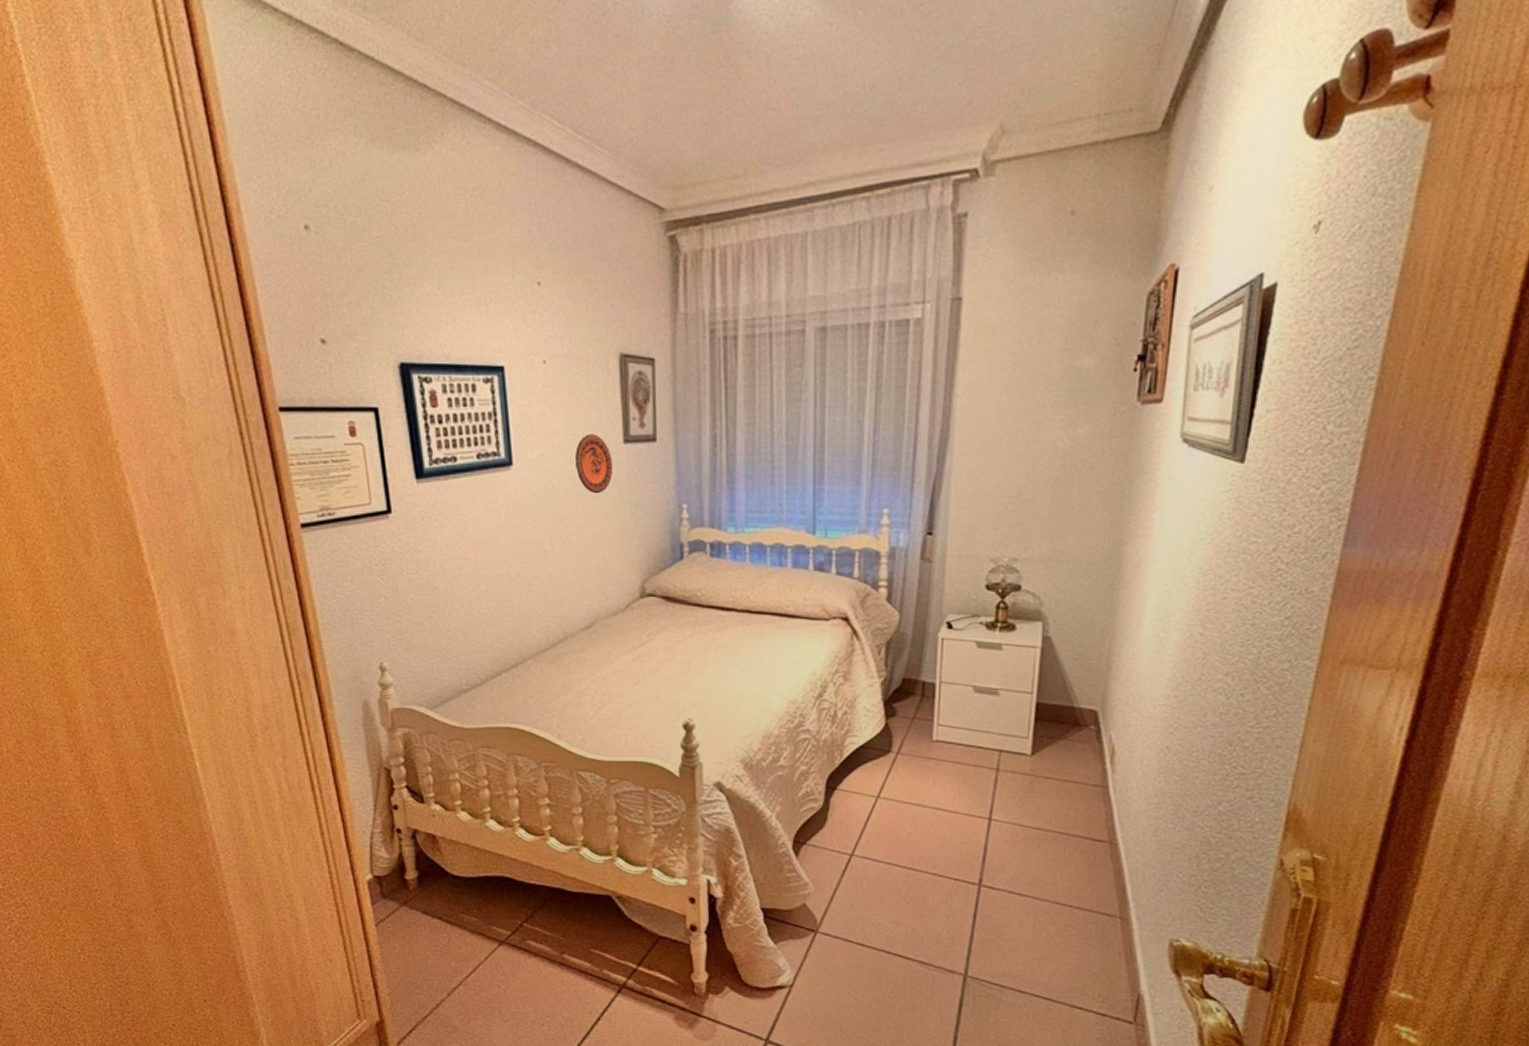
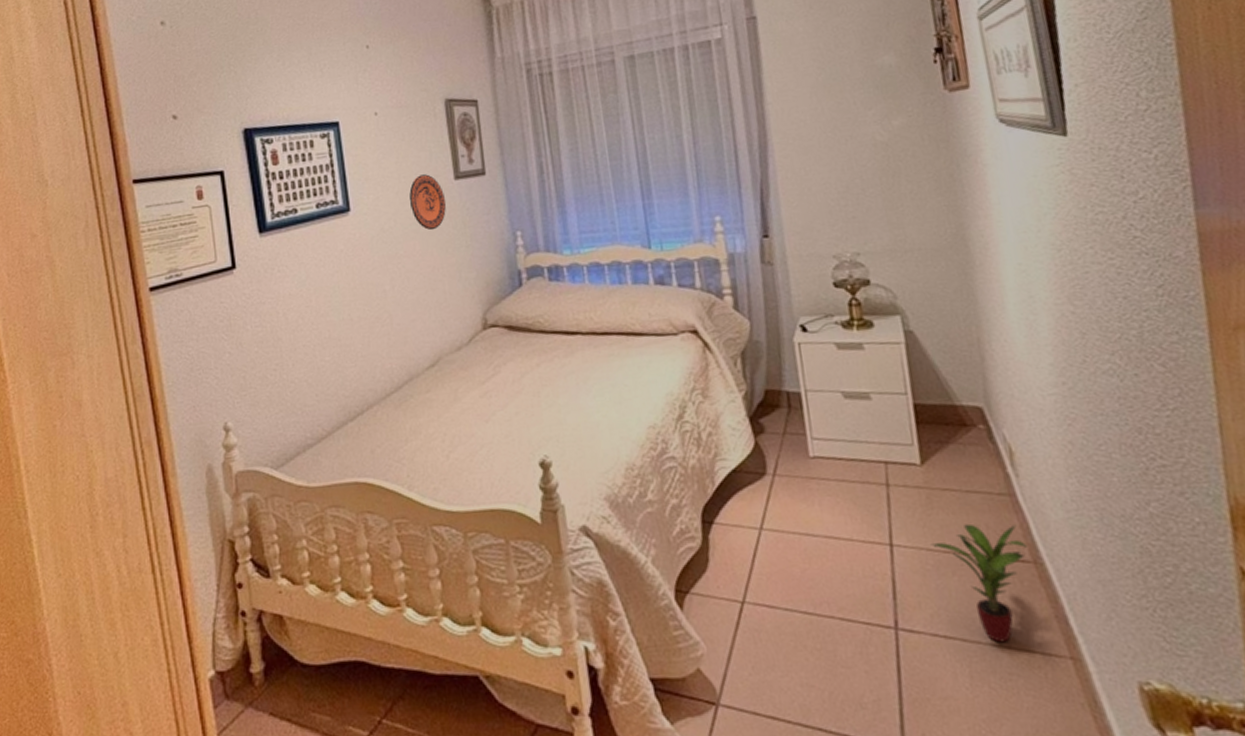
potted plant: none [1024,807,1108,902] -> present [931,523,1028,643]

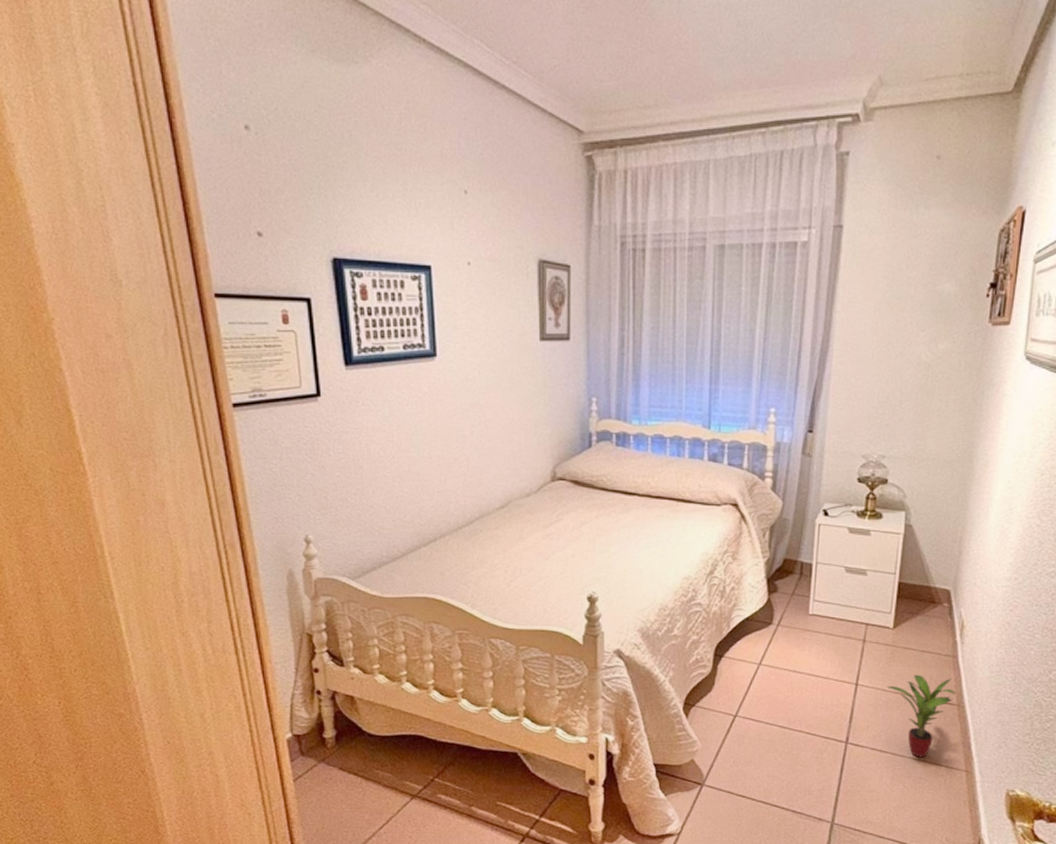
decorative plate: present [409,174,446,231] -> none [494,331,530,386]

